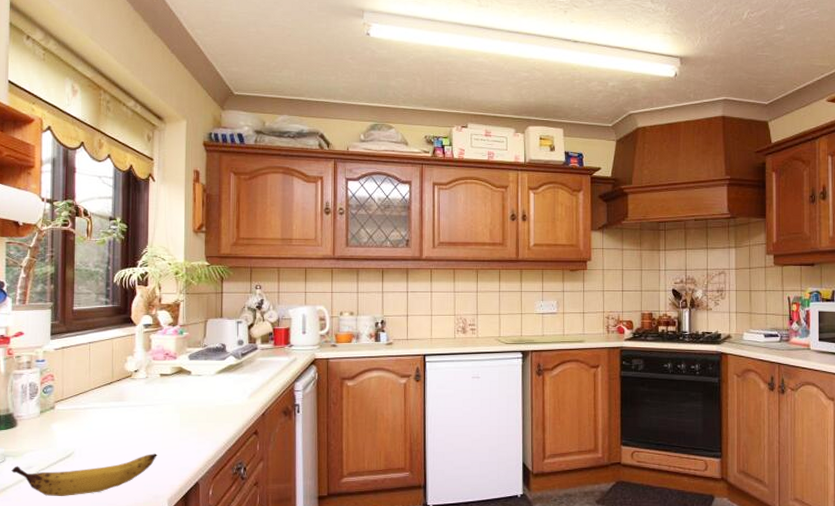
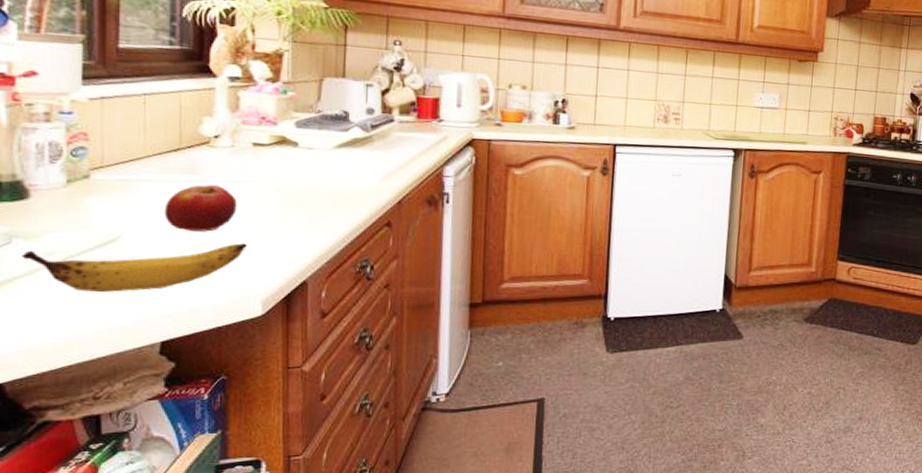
fruit: none [102,409,150,446] -> present [164,185,237,232]

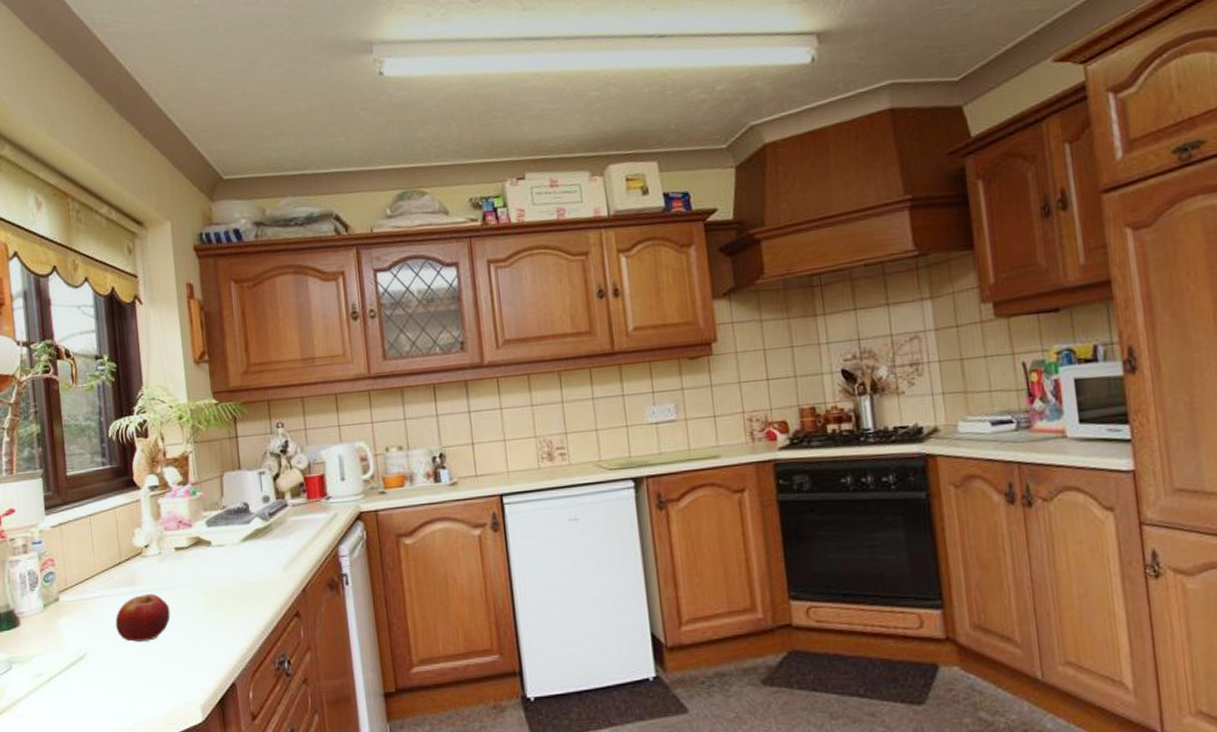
banana: present [21,243,247,293] -> none [19,649,183,710]

